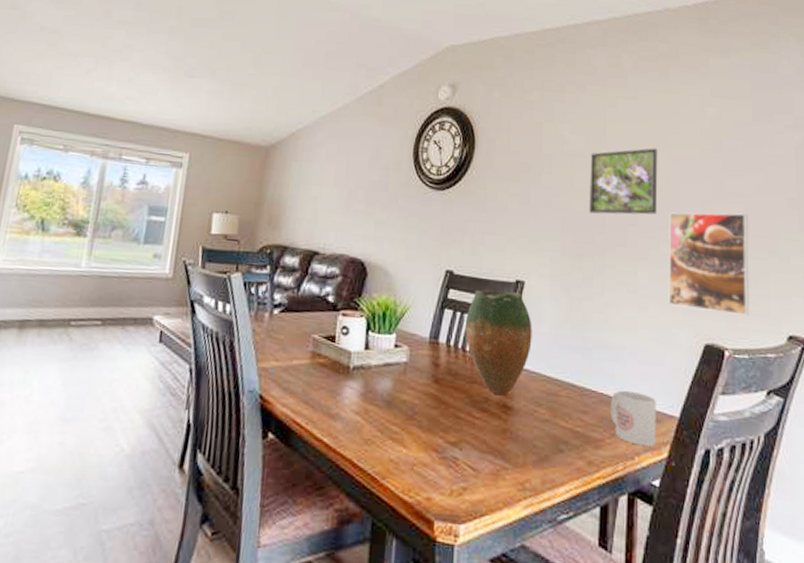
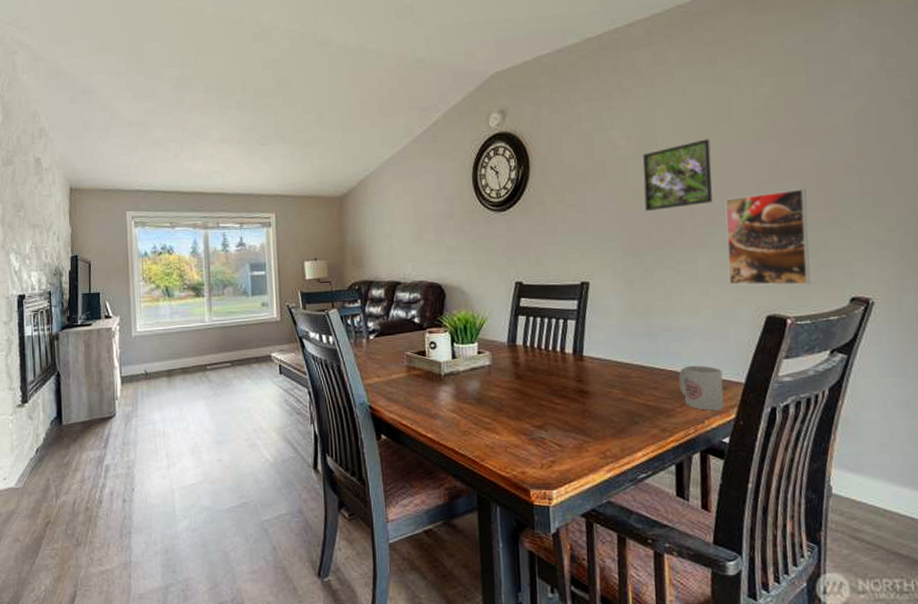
vase: present [465,290,532,395] -> none [538,292,601,382]

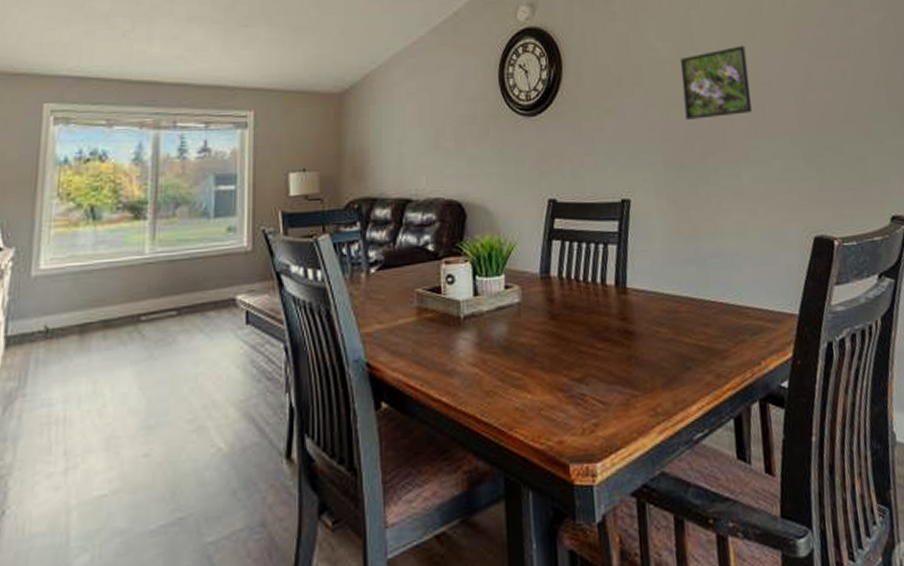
mug: present [679,365,724,411] -> none [730,295,780,350]
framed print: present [725,188,811,285] -> none [764,101,853,203]

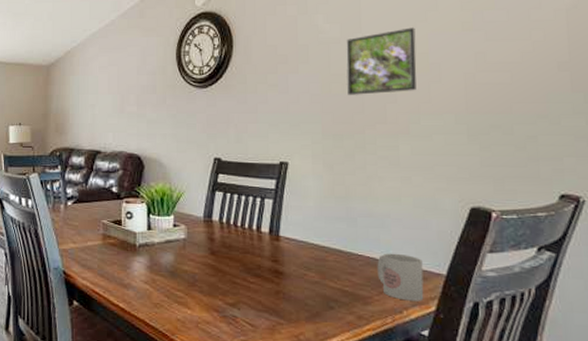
mug: none [730,295,780,350] -> present [377,253,424,301]

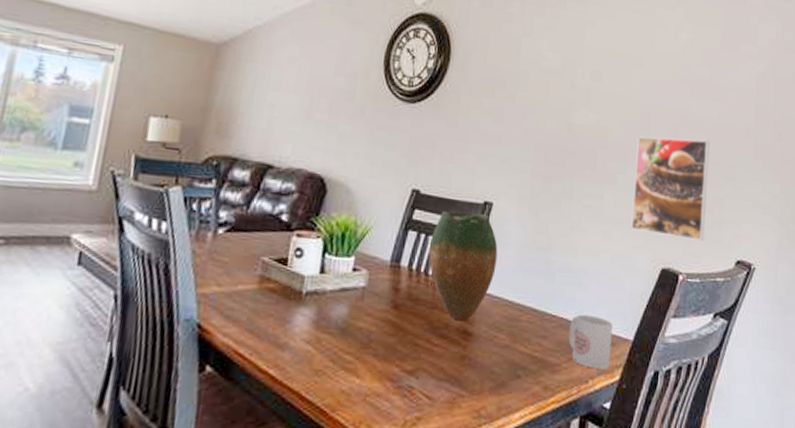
vase: none [236,172,298,262] -> present [429,211,498,320]
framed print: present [346,27,417,95] -> none [561,70,632,138]
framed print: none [429,81,518,178] -> present [631,136,710,241]

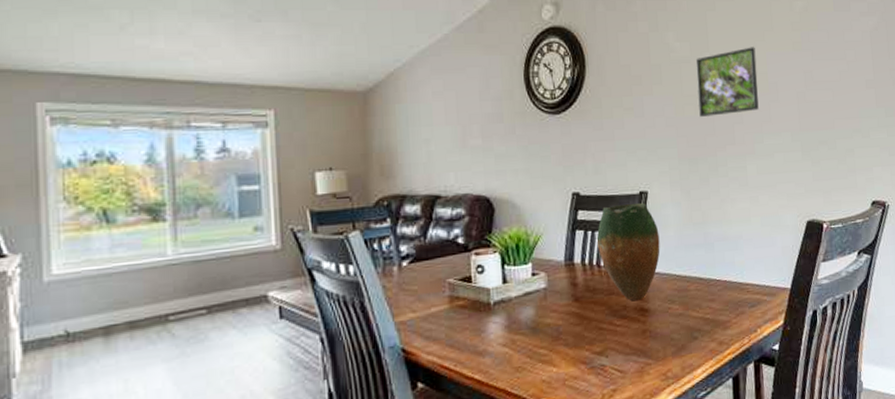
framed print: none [561,70,632,138] -> present [695,47,759,117]
mug: present [568,314,613,370] -> none [733,273,774,319]
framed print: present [631,136,710,241] -> none [769,99,841,192]

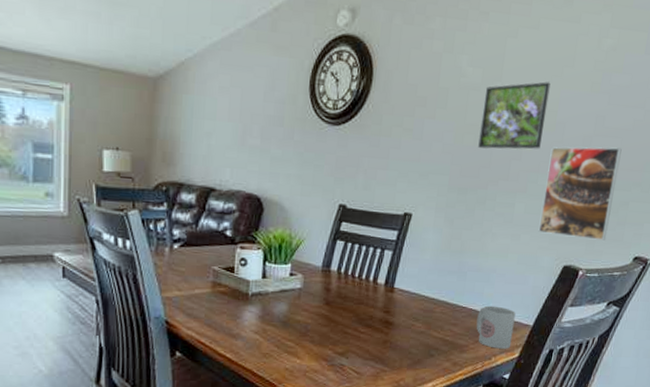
vase: present [597,202,660,301] -> none [355,222,416,313]
mug: none [733,273,774,319] -> present [476,305,516,349]
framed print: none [769,99,841,192] -> present [538,147,622,240]

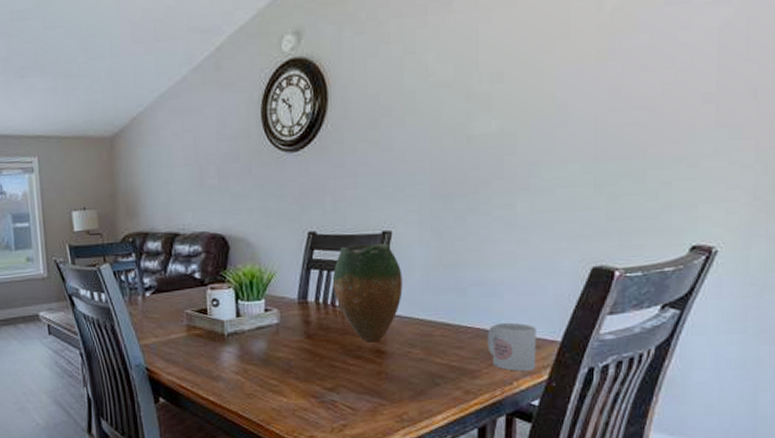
vase: none [355,222,416,313] -> present [333,242,403,341]
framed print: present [478,82,551,149] -> none [459,61,541,149]
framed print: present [538,147,622,240] -> none [551,120,651,233]

